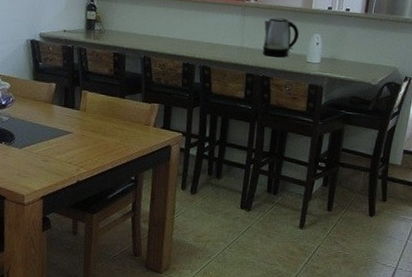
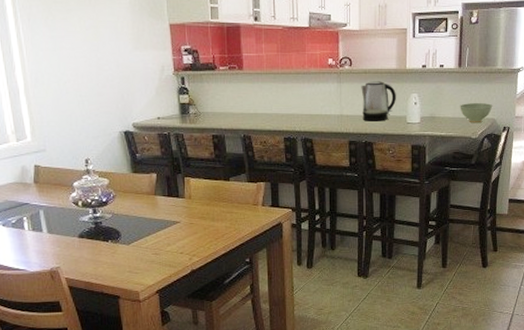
bowl: none [362,49,396,70] -> present [460,103,493,123]

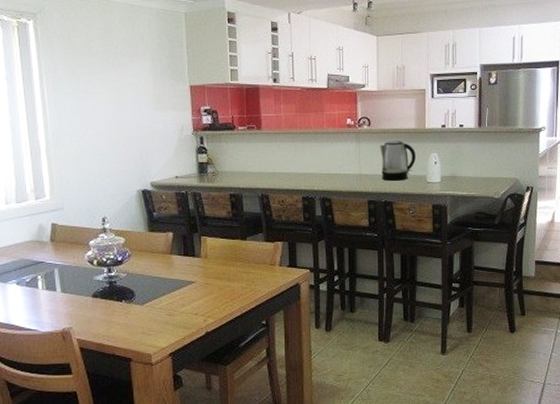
bowl: present [460,103,493,123] -> none [481,163,515,183]

